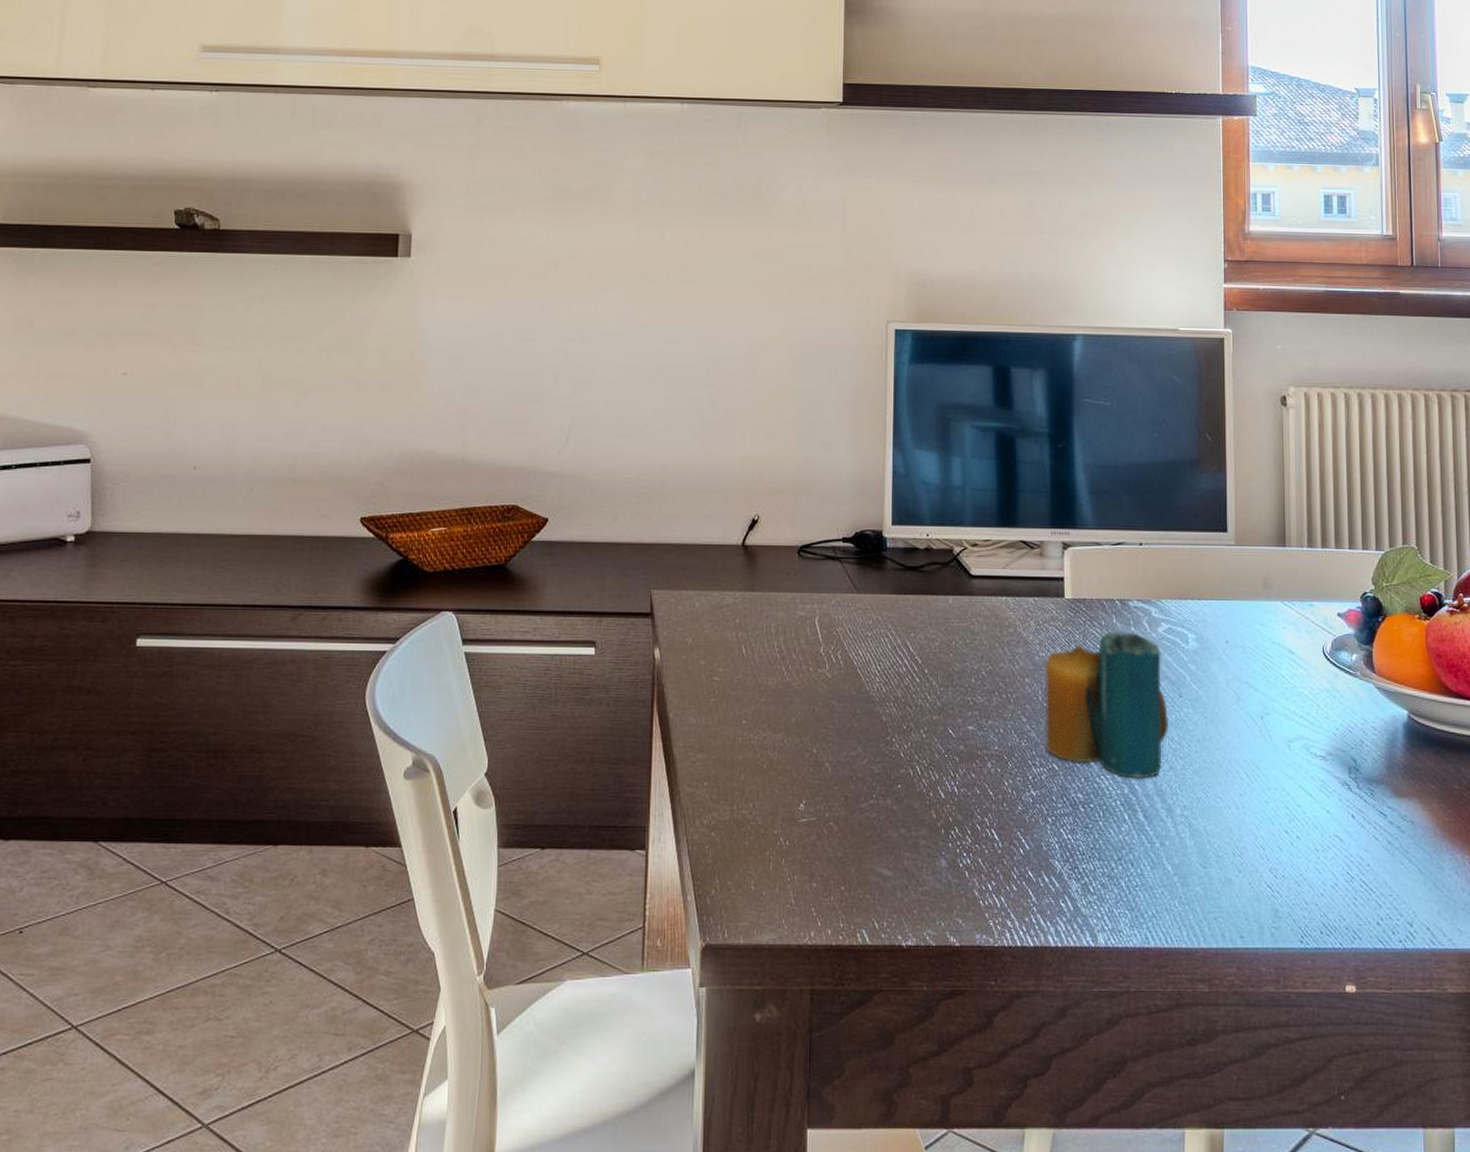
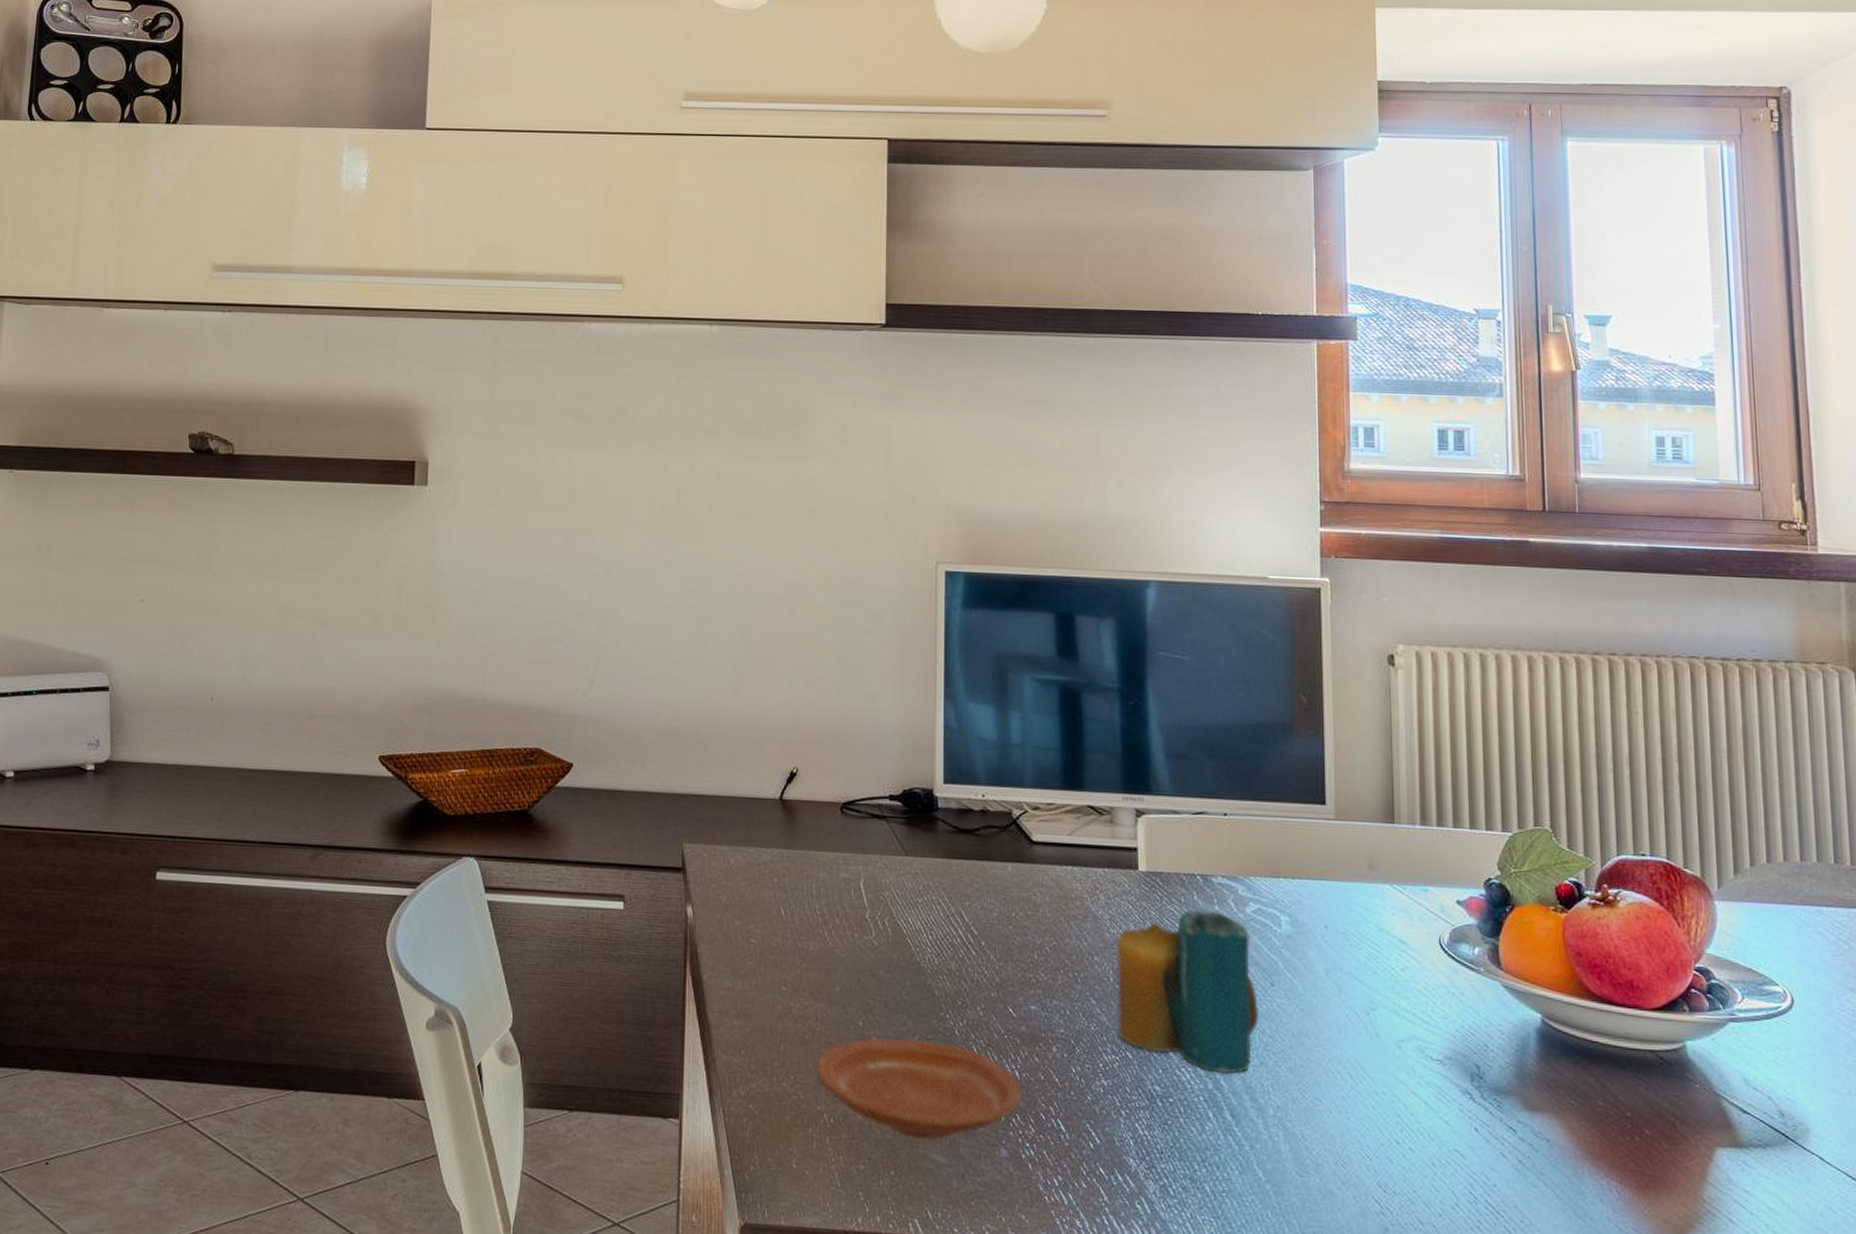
plate: none [772,764,960,856] -> present [815,1038,1022,1140]

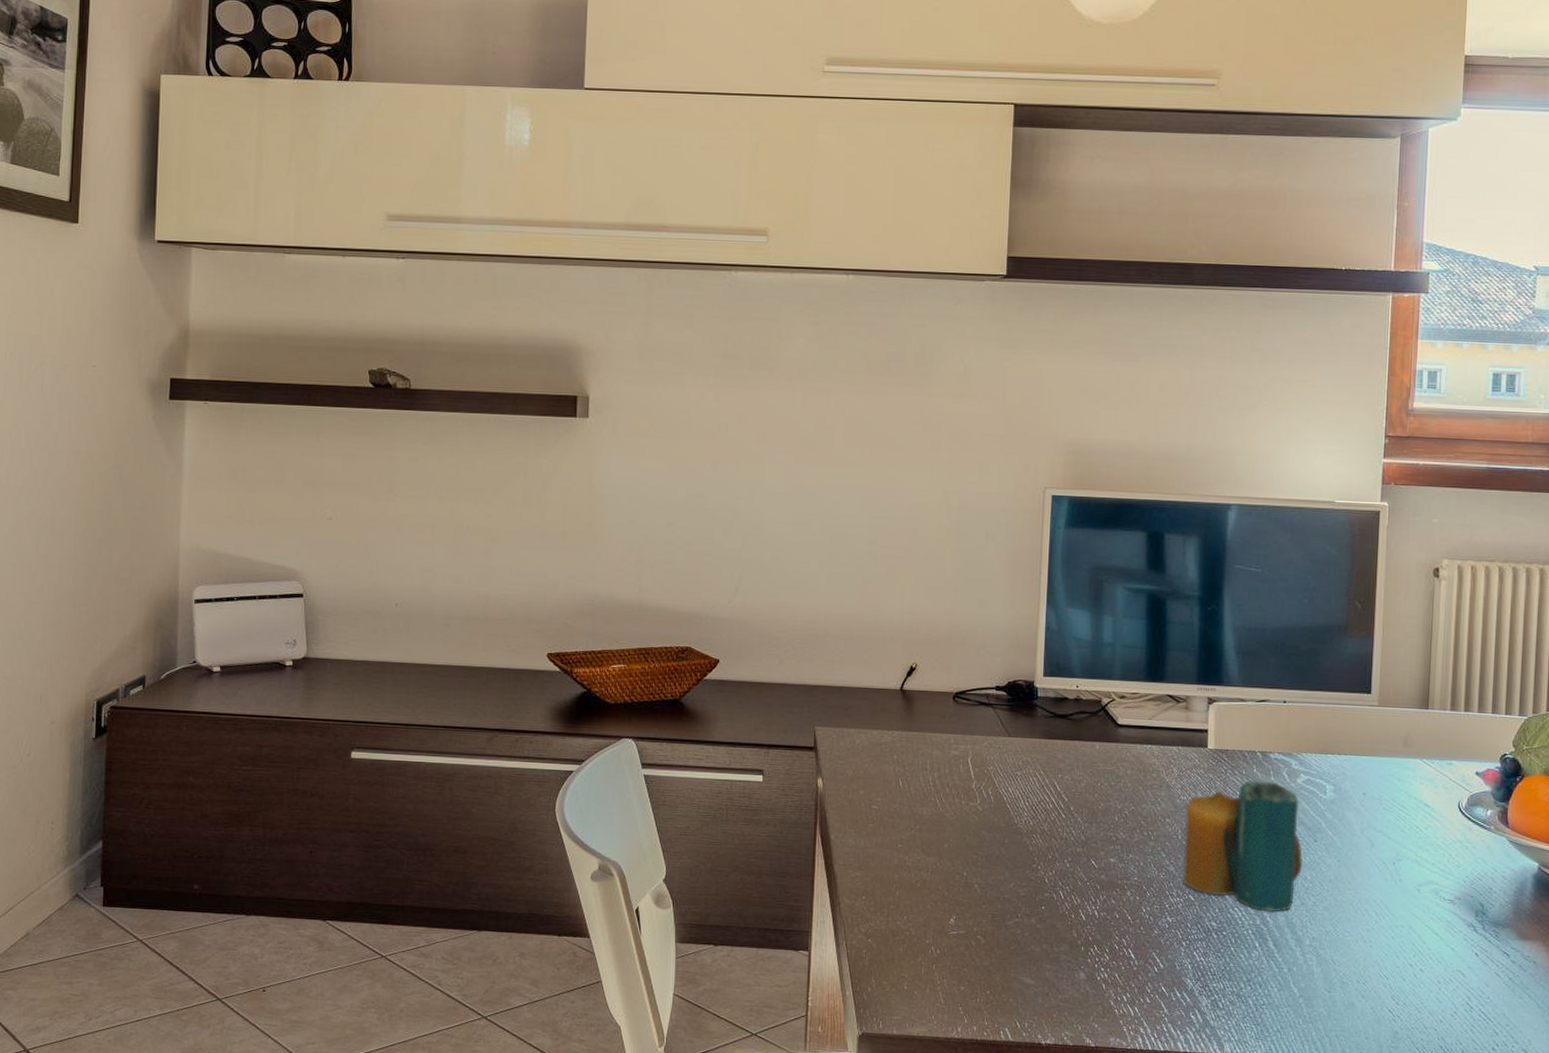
plate: present [815,1038,1022,1140] -> none [925,886,1100,966]

